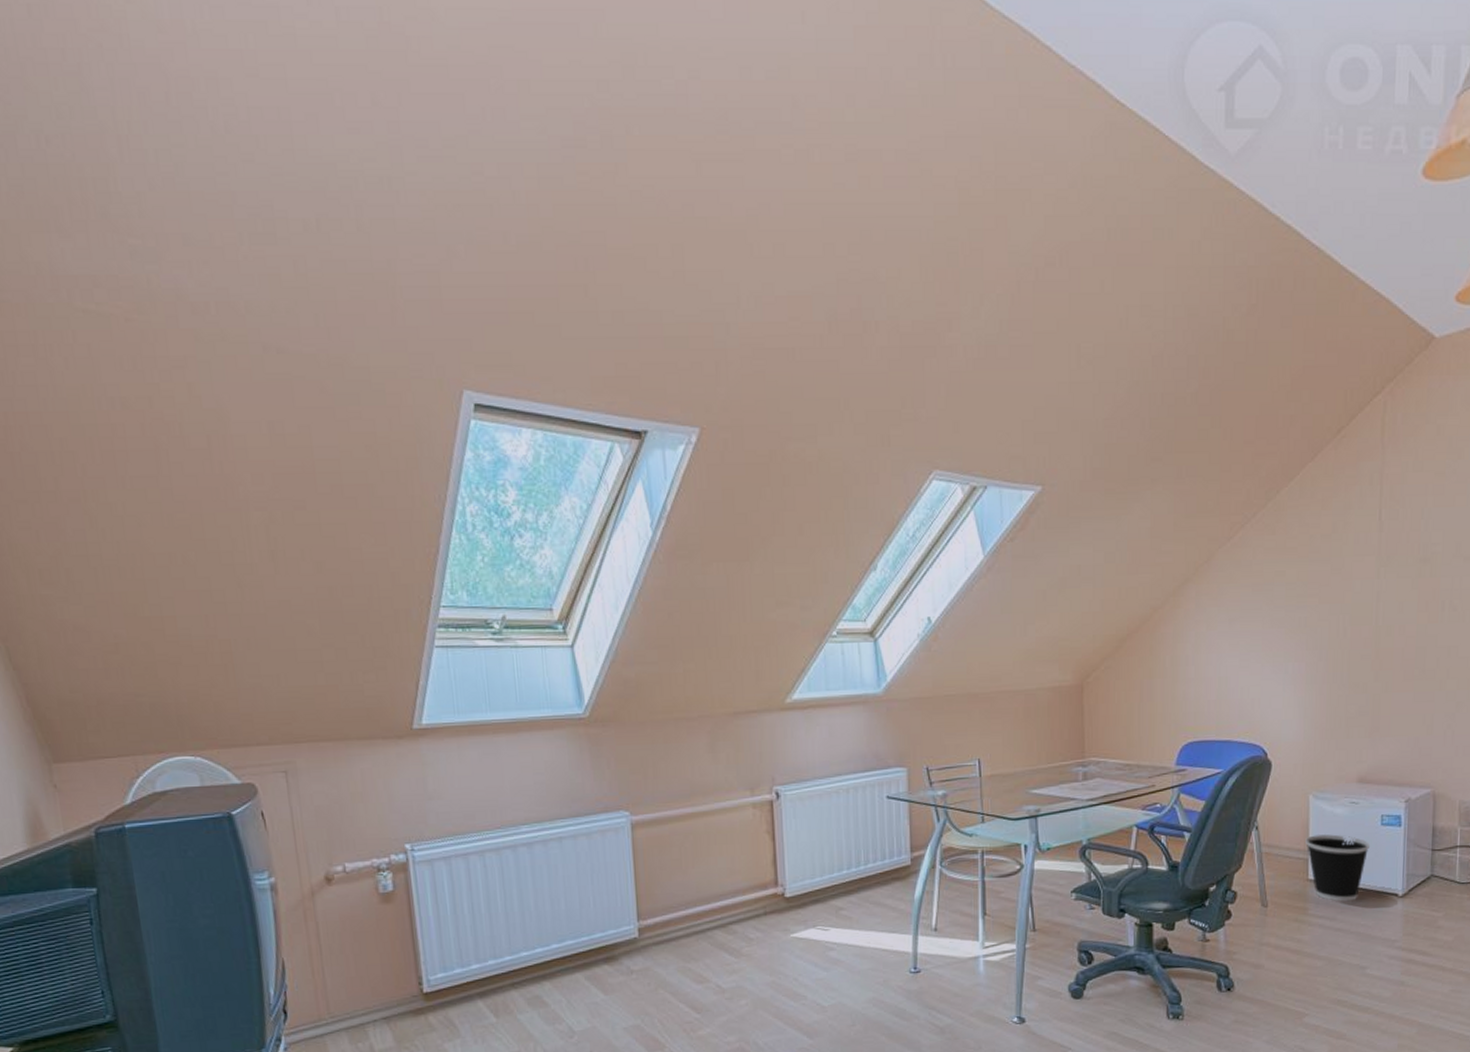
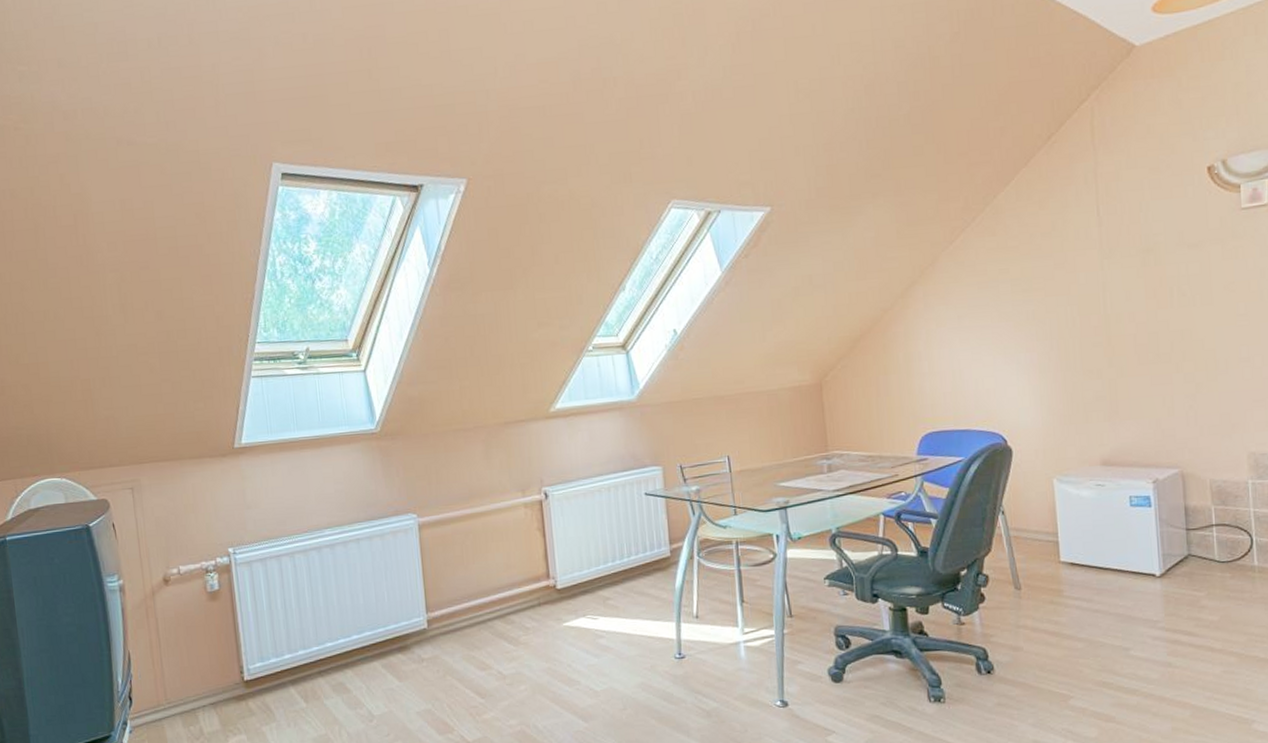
wastebasket: present [1305,834,1370,902] -> none [1054,516,1120,584]

